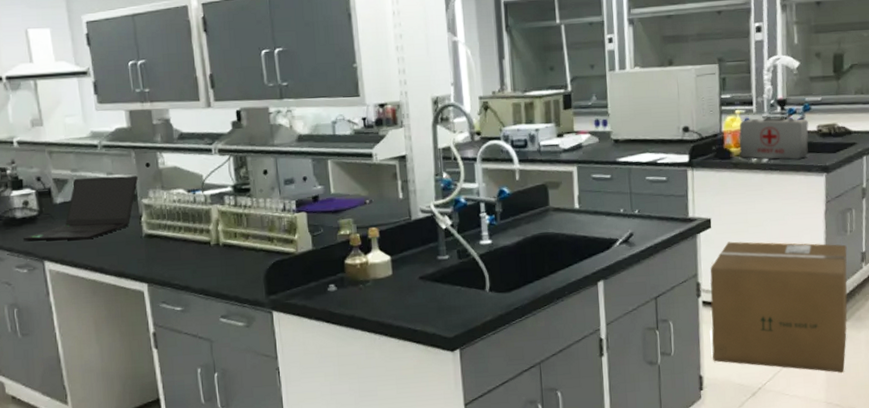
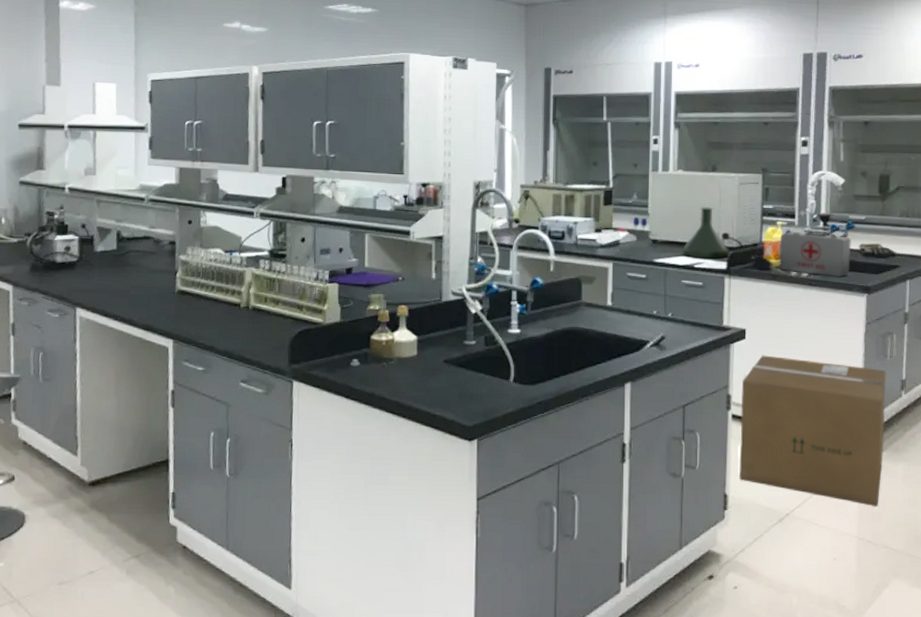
laptop: present [22,175,138,241] -> none [59,229,179,290]
flask: none [645,102,691,155] -> present [683,207,729,260]

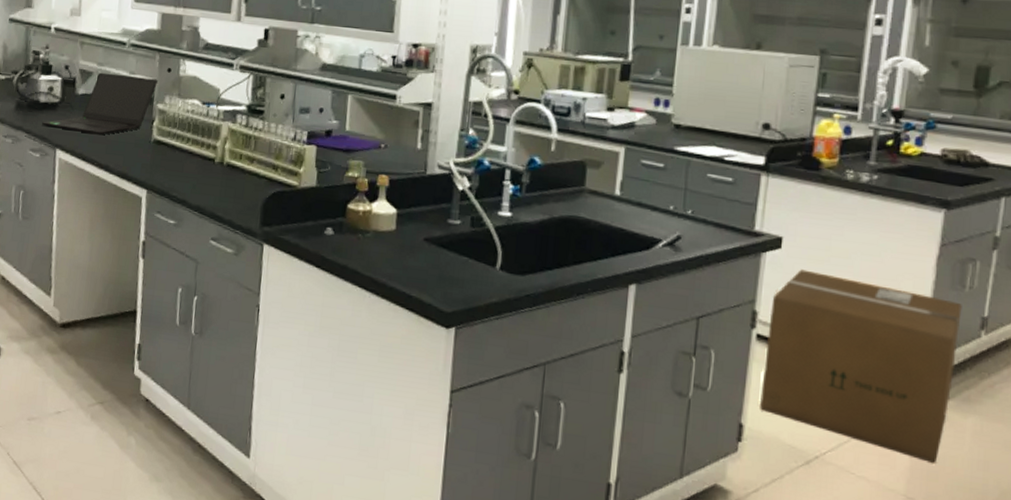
laptop: none [59,229,179,290] -> present [41,72,158,135]
flask: present [683,207,729,260] -> none [711,90,770,153]
first-aid kit: present [779,231,851,278] -> none [832,127,930,187]

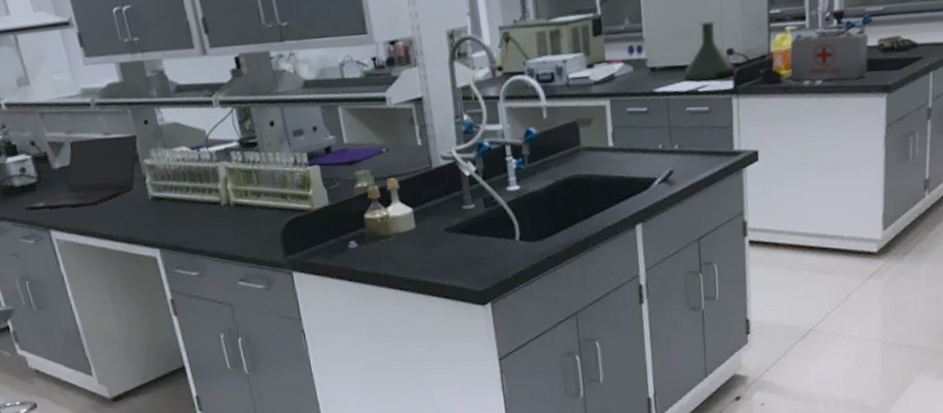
flask: none [711,90,770,153] -> present [685,21,736,82]
box: present [759,269,962,463] -> none [757,172,909,310]
first-aid kit: none [832,127,930,187] -> present [789,32,869,81]

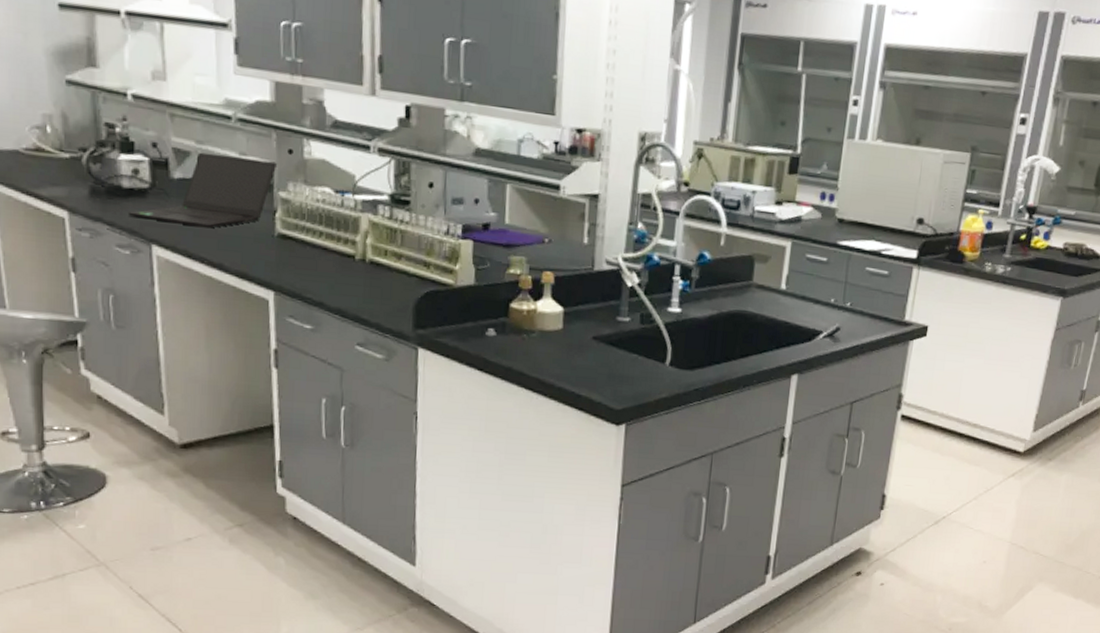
flask: present [685,21,736,82] -> none [871,185,922,247]
first-aid kit: present [789,32,869,81] -> none [974,222,1056,278]

